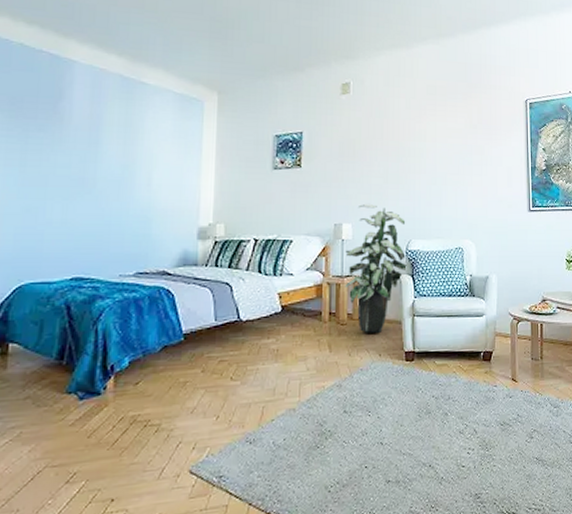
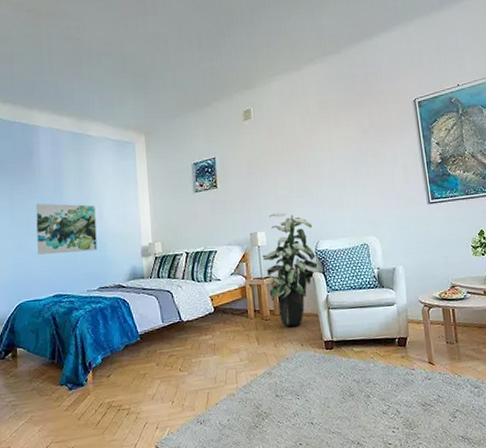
wall art: none [54,159,142,227] -> present [36,203,98,255]

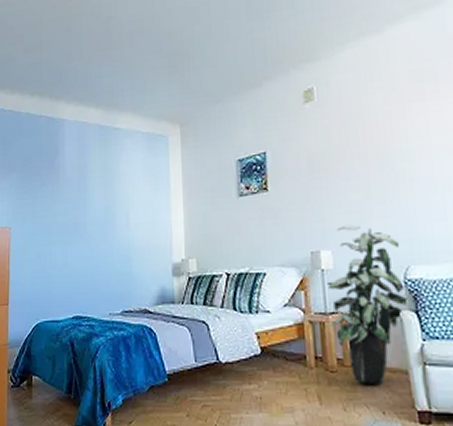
wall art: present [36,203,98,255] -> none [58,208,122,268]

